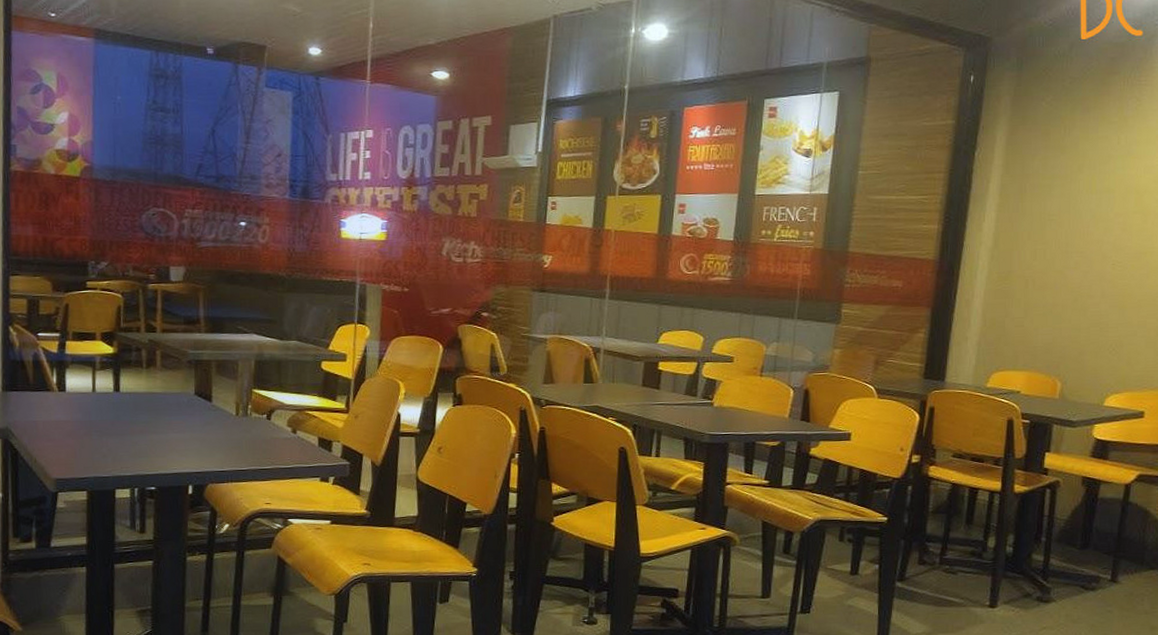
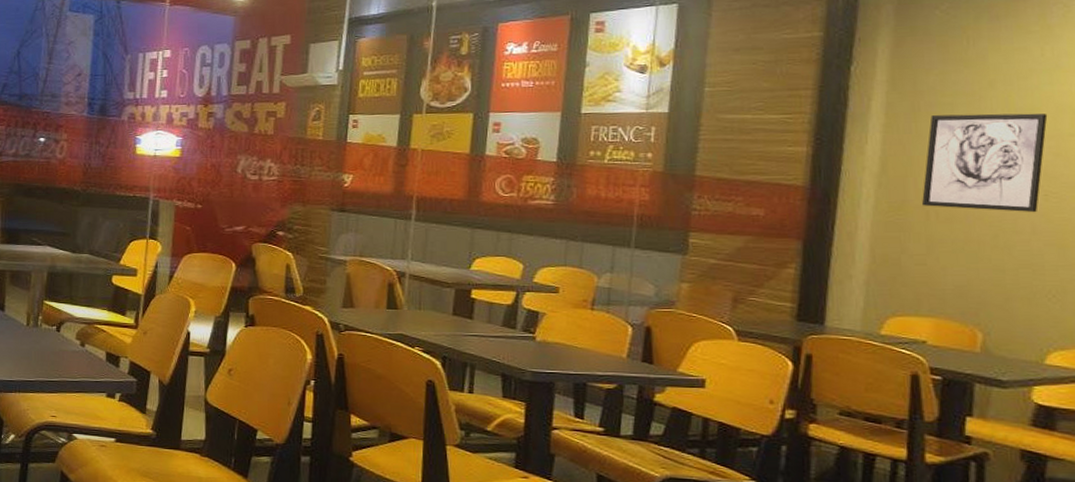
wall art: none [1023,193,1119,280] -> present [922,113,1048,213]

